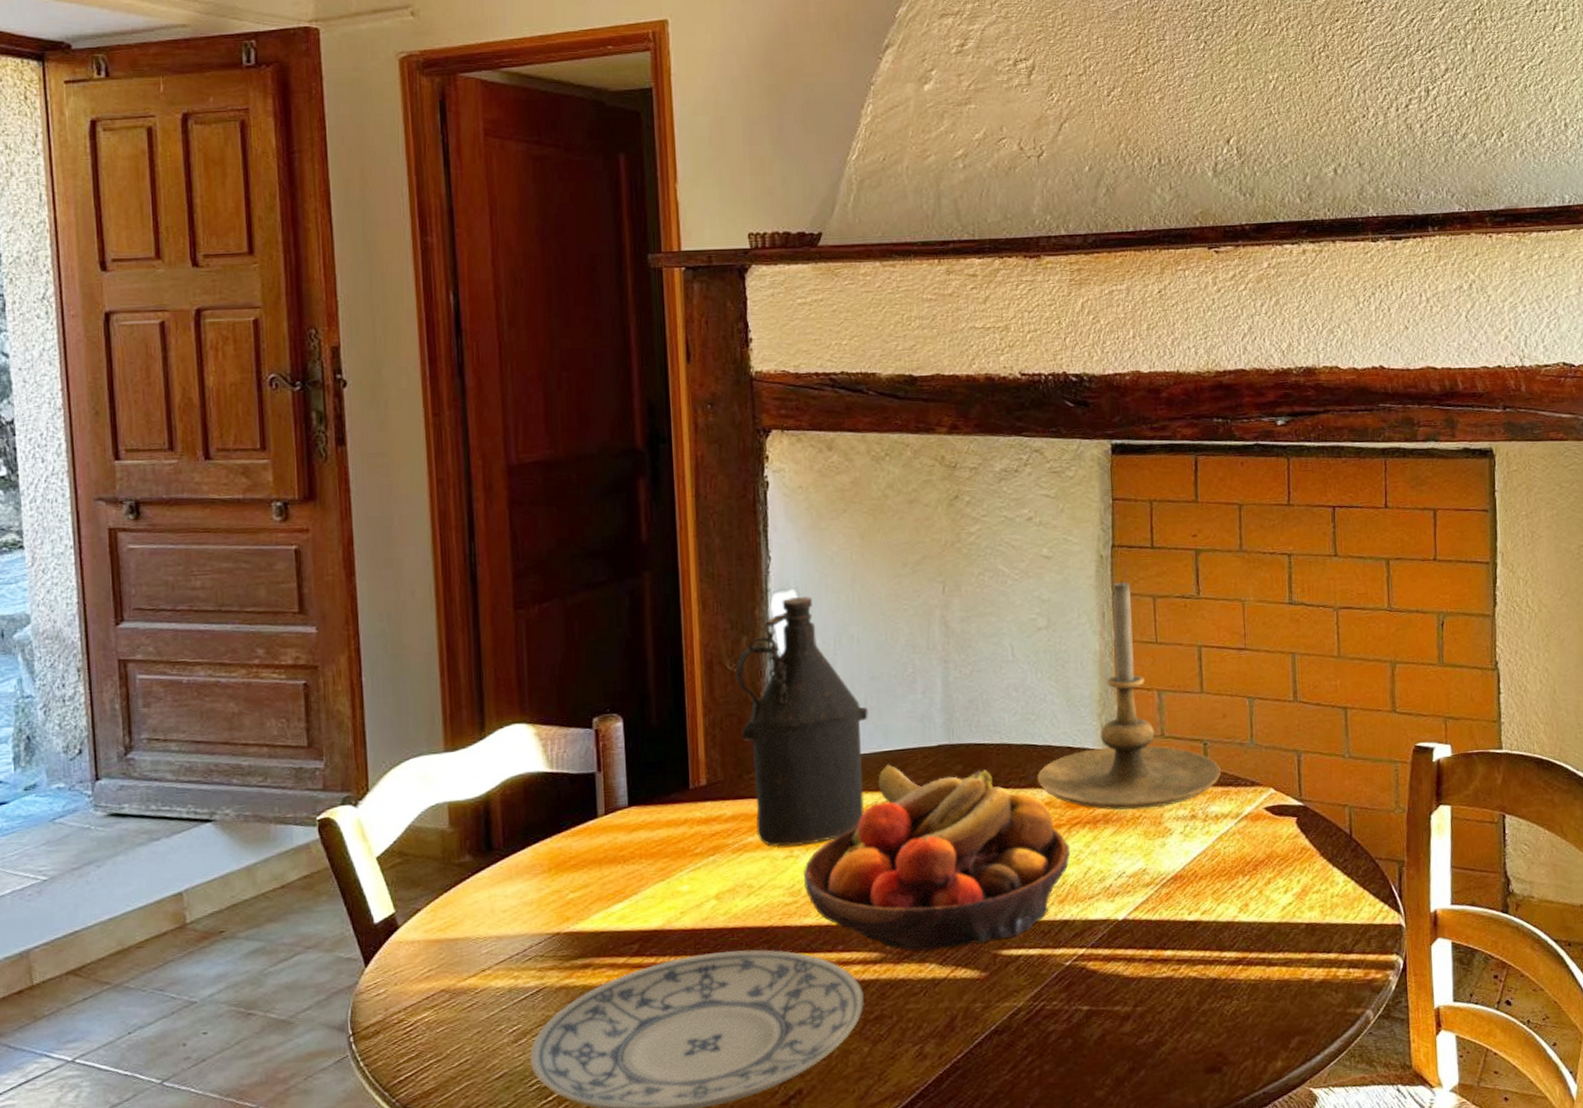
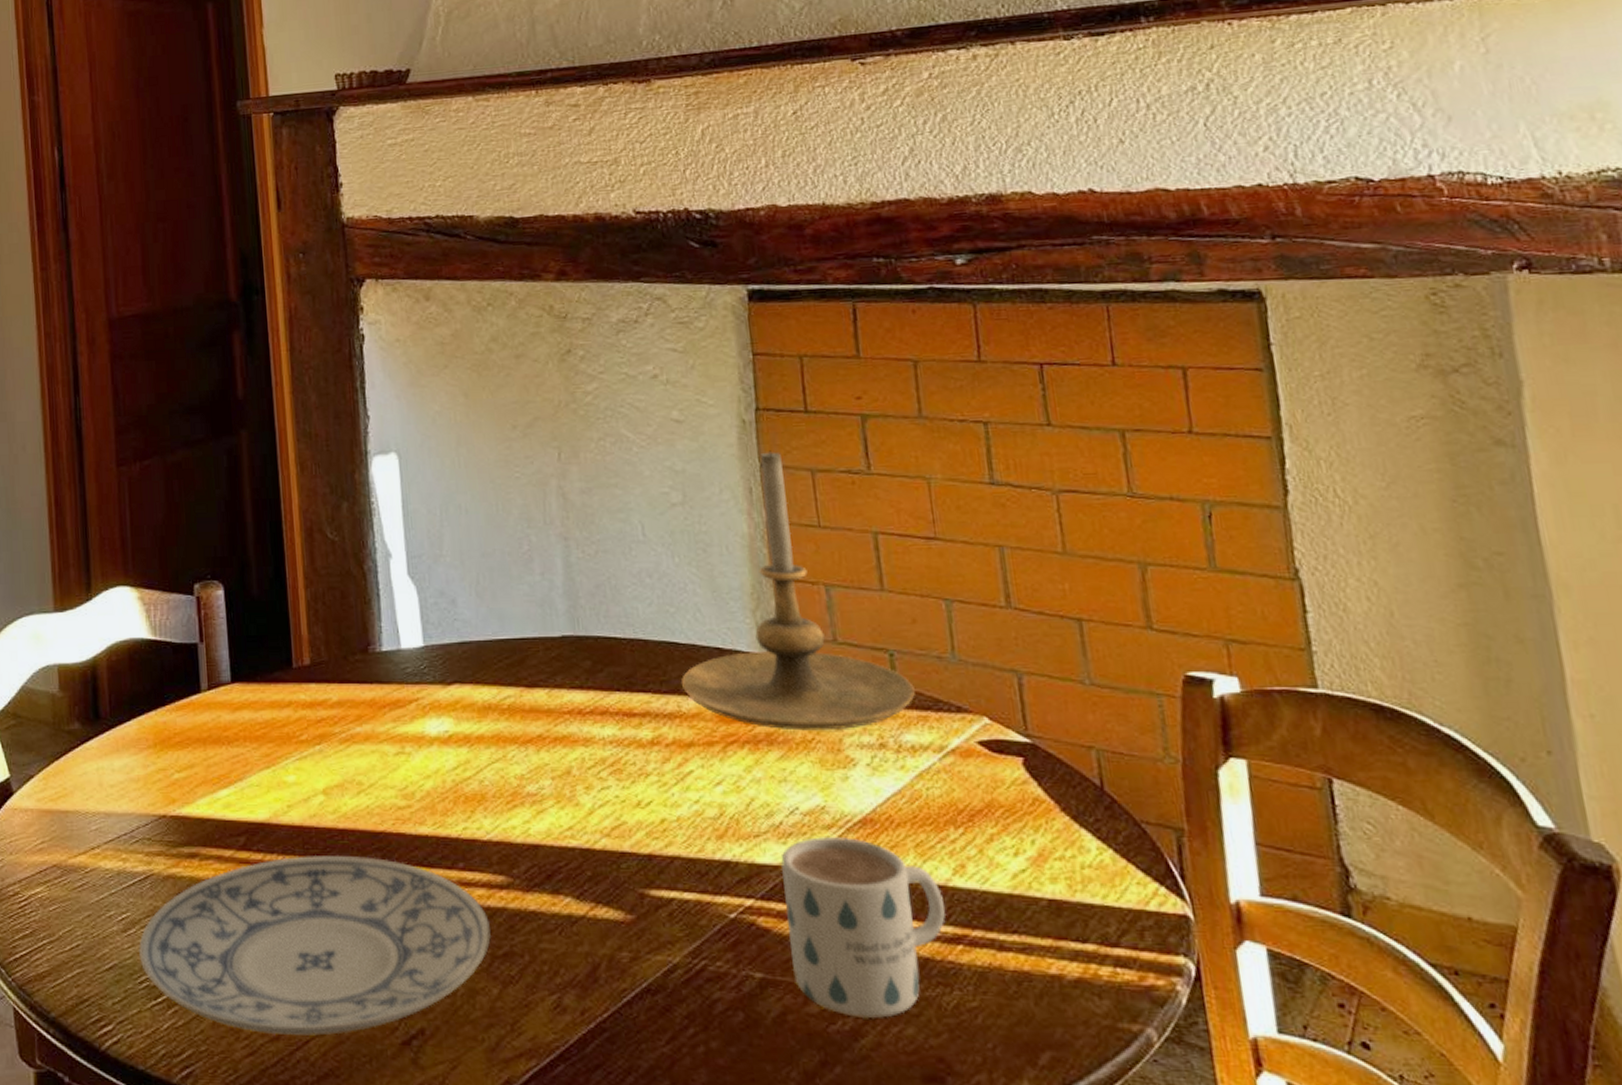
bottle: present [735,597,868,847] -> none [336,460,481,741]
fruit bowl: present [804,764,1071,952] -> none [417,655,728,881]
mug: none [1108,892,1231,1031] -> present [780,836,946,1019]

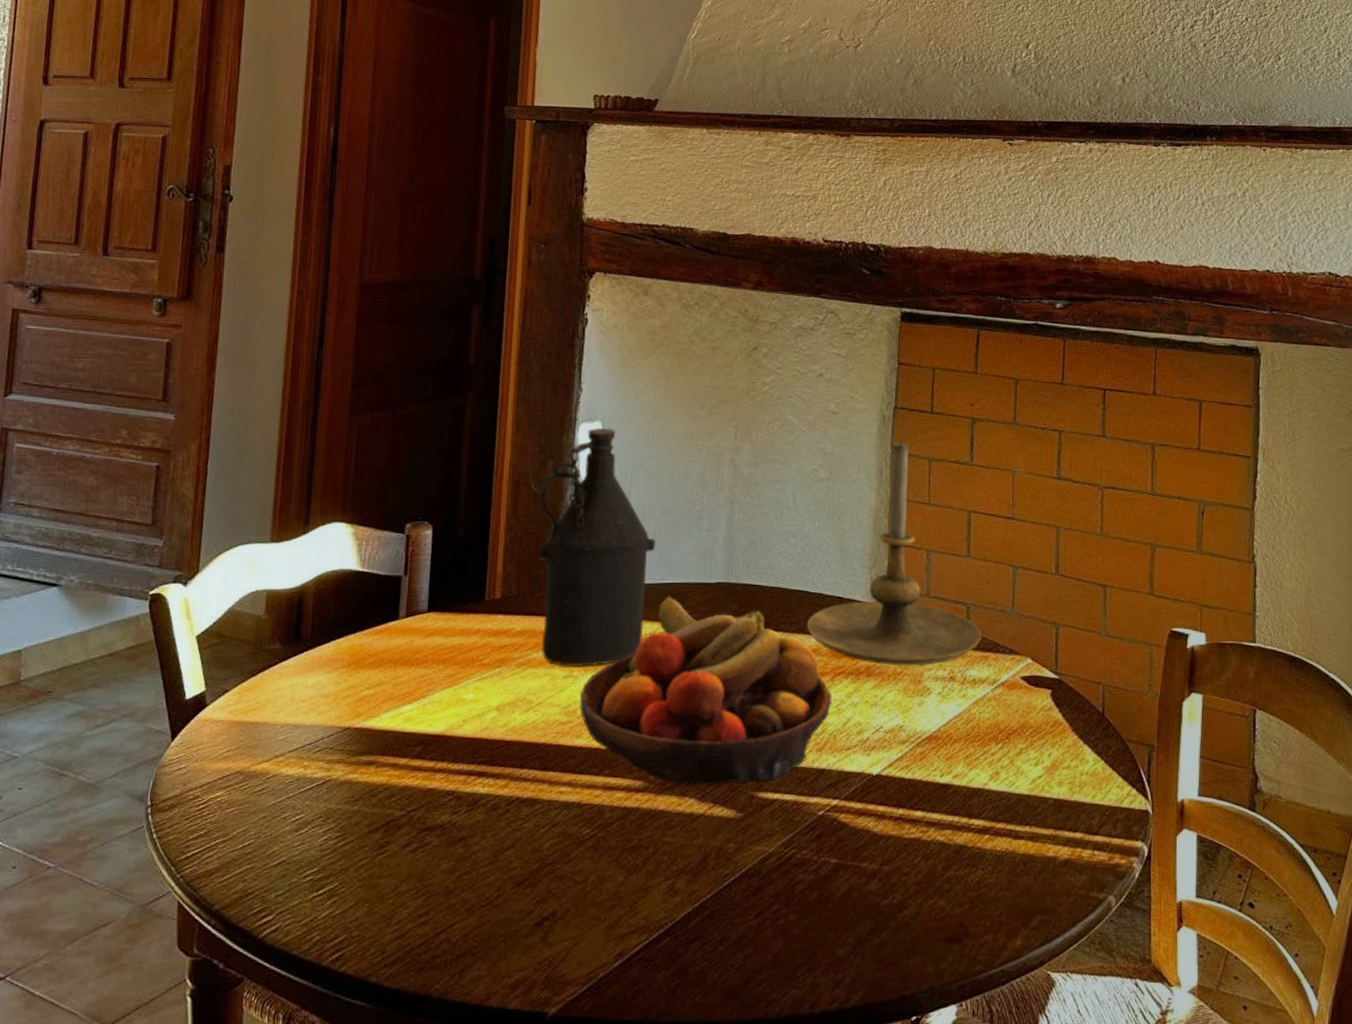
plate: present [139,856,492,1036] -> none [307,763,625,920]
bottle: none [336,460,481,741] -> present [538,428,656,666]
fruit bowl: none [417,655,728,881] -> present [580,596,832,785]
mug: present [780,836,946,1019] -> none [861,749,980,894]

